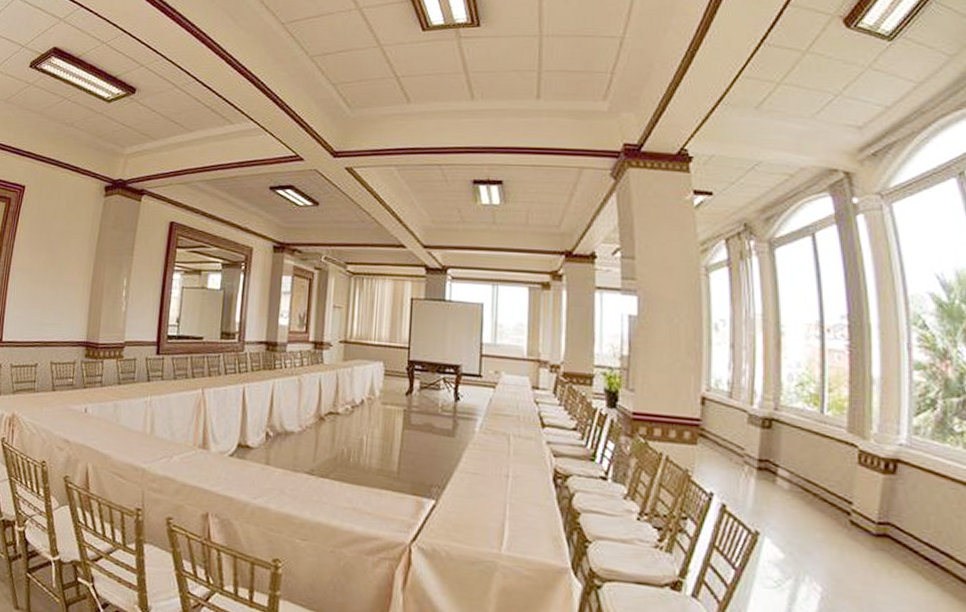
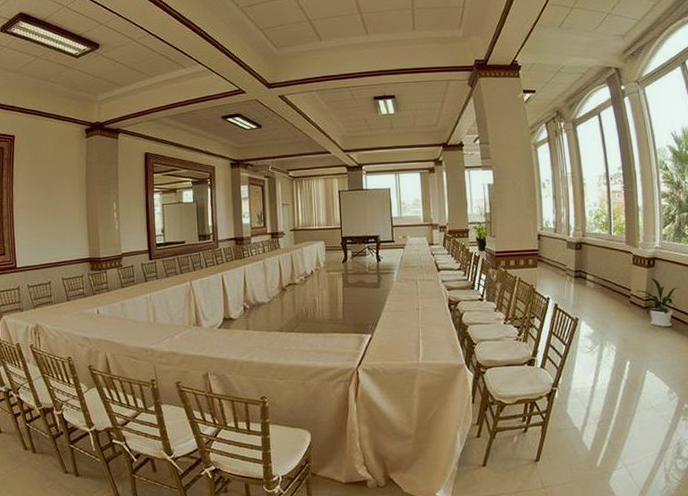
house plant: none [862,489,940,572] -> present [636,277,680,327]

